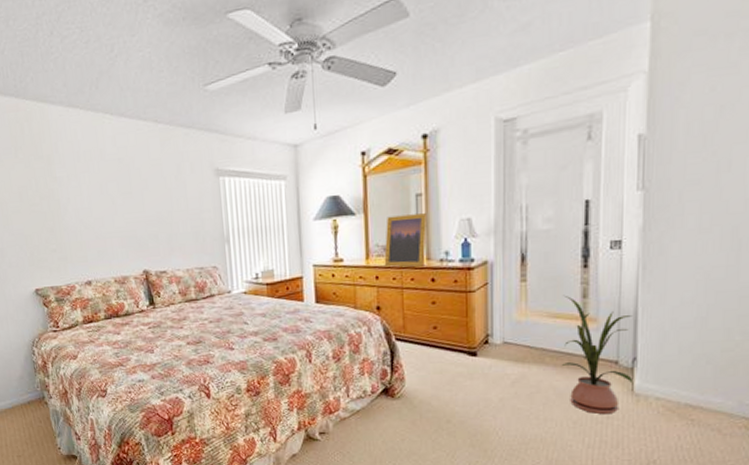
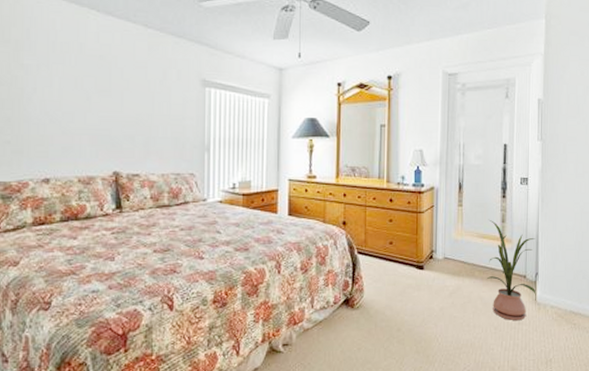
picture frame: present [384,213,428,267] -> none [351,141,389,188]

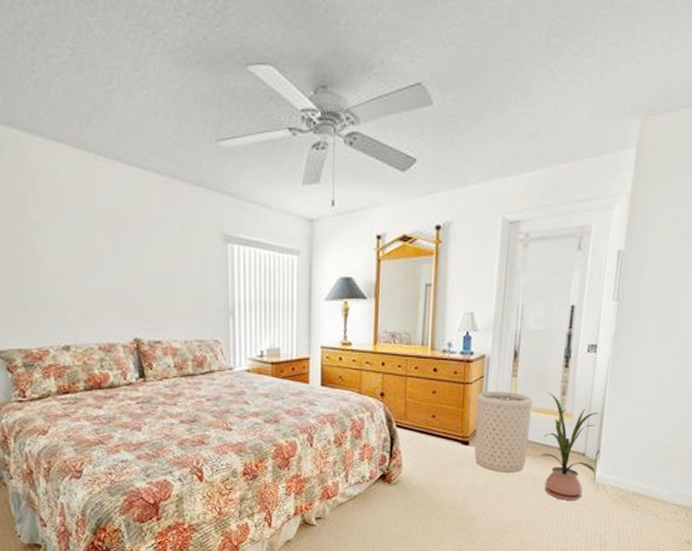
laundry basket: none [428,219,478,295] -> present [474,391,533,473]

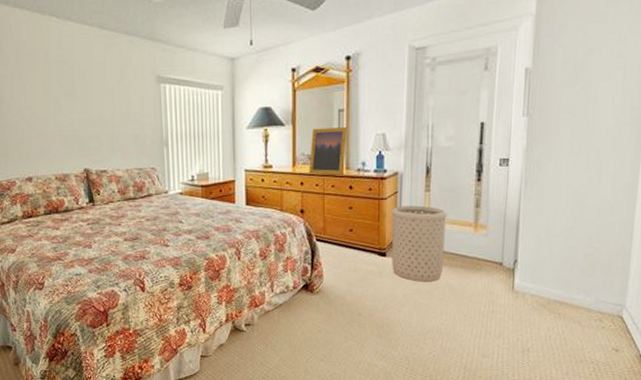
picture frame: none [391,303,435,356] -> present [309,127,348,175]
house plant: present [539,391,600,501] -> none [456,204,515,309]

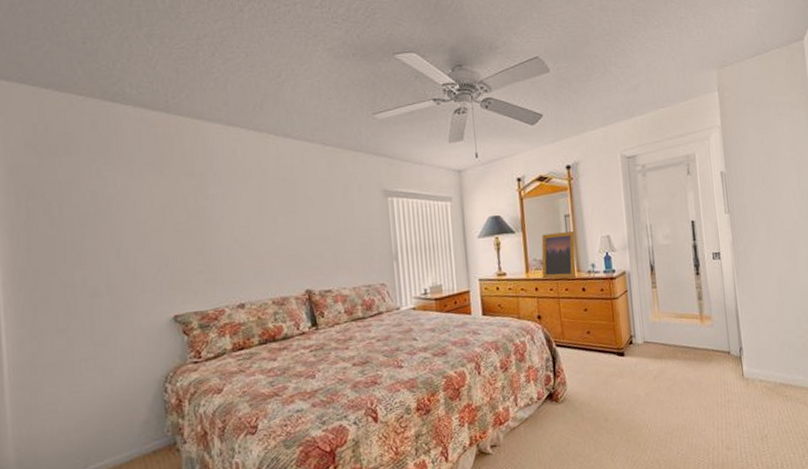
laundry basket: present [391,205,447,282] -> none [624,302,679,379]

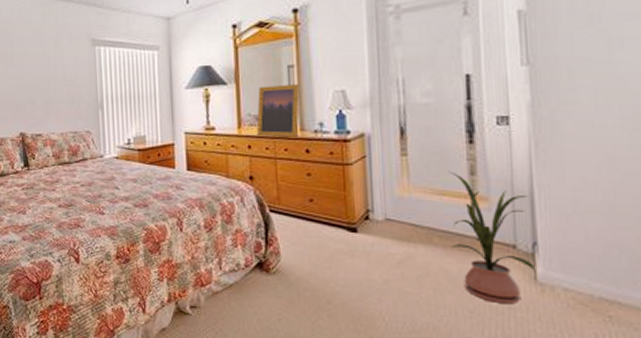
house plant: none [685,298,743,400] -> present [449,171,536,305]

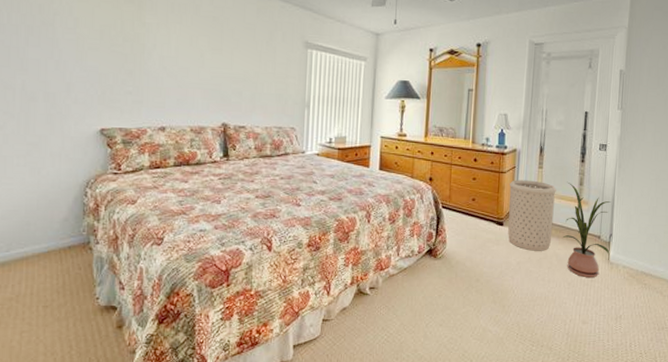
picture frame: present [256,84,300,137] -> none [439,104,476,148]
laundry basket: none [360,172,435,266] -> present [508,180,556,251]

